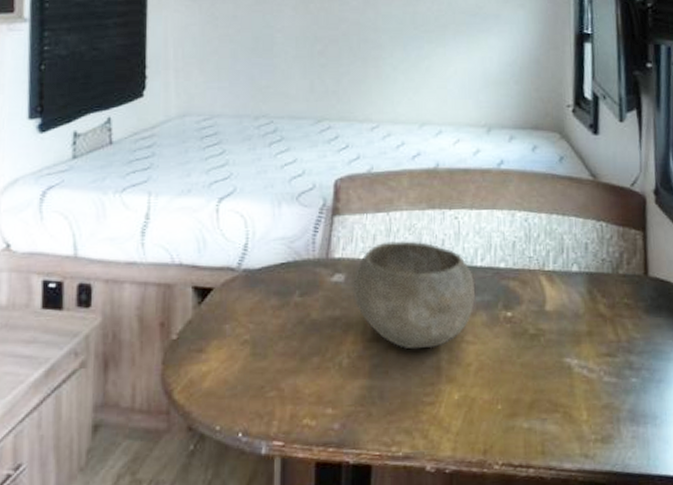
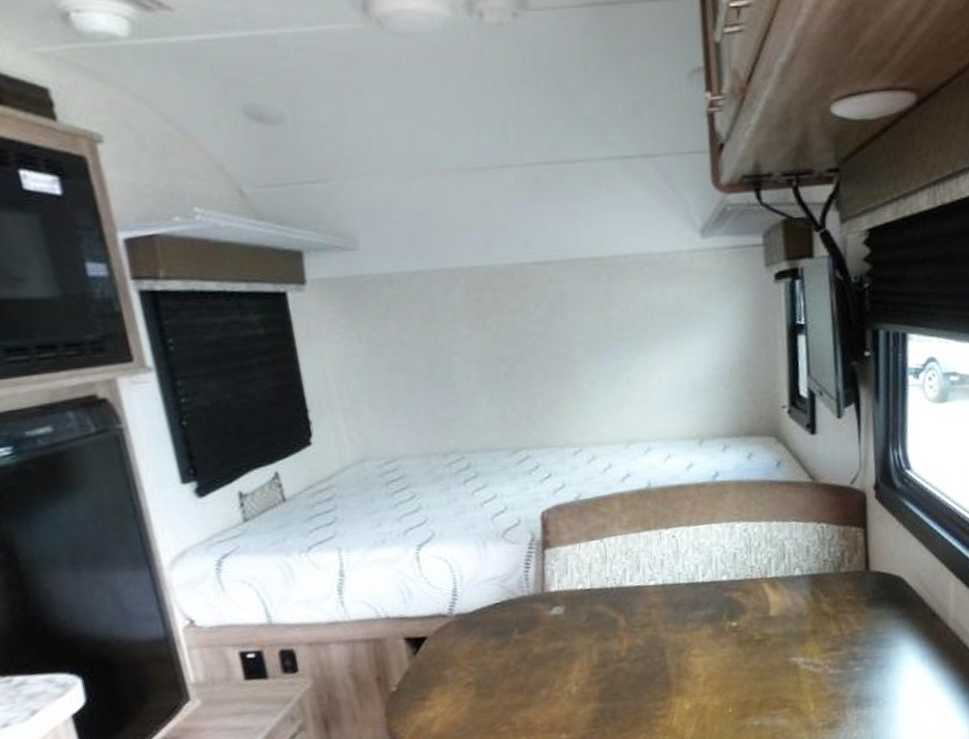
bowl: present [352,241,475,350] -> none [572,565,699,669]

